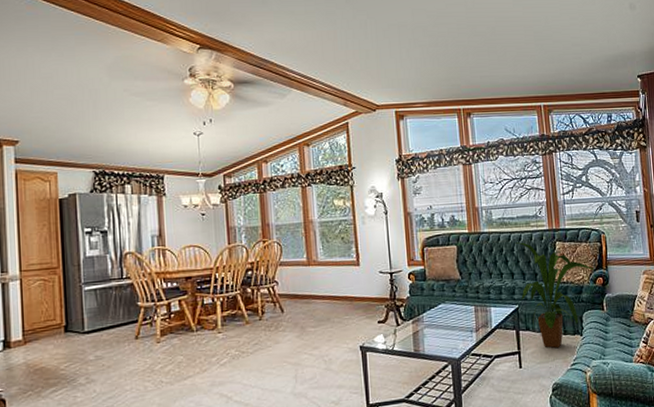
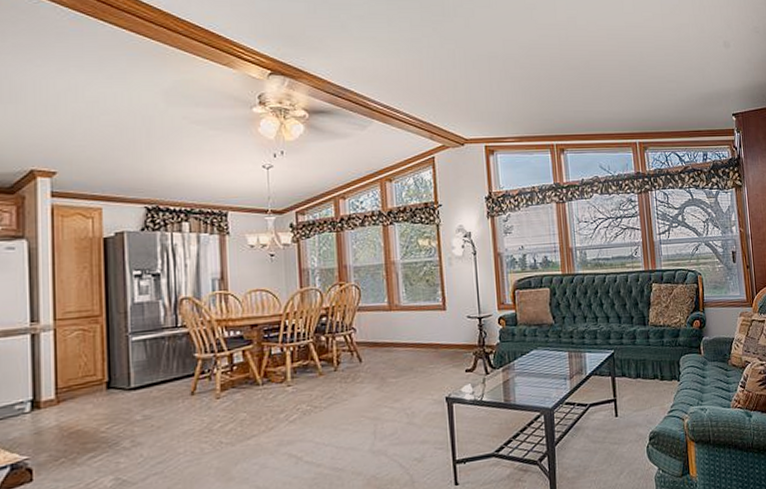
house plant: present [515,242,595,349] -> none [610,284,692,395]

